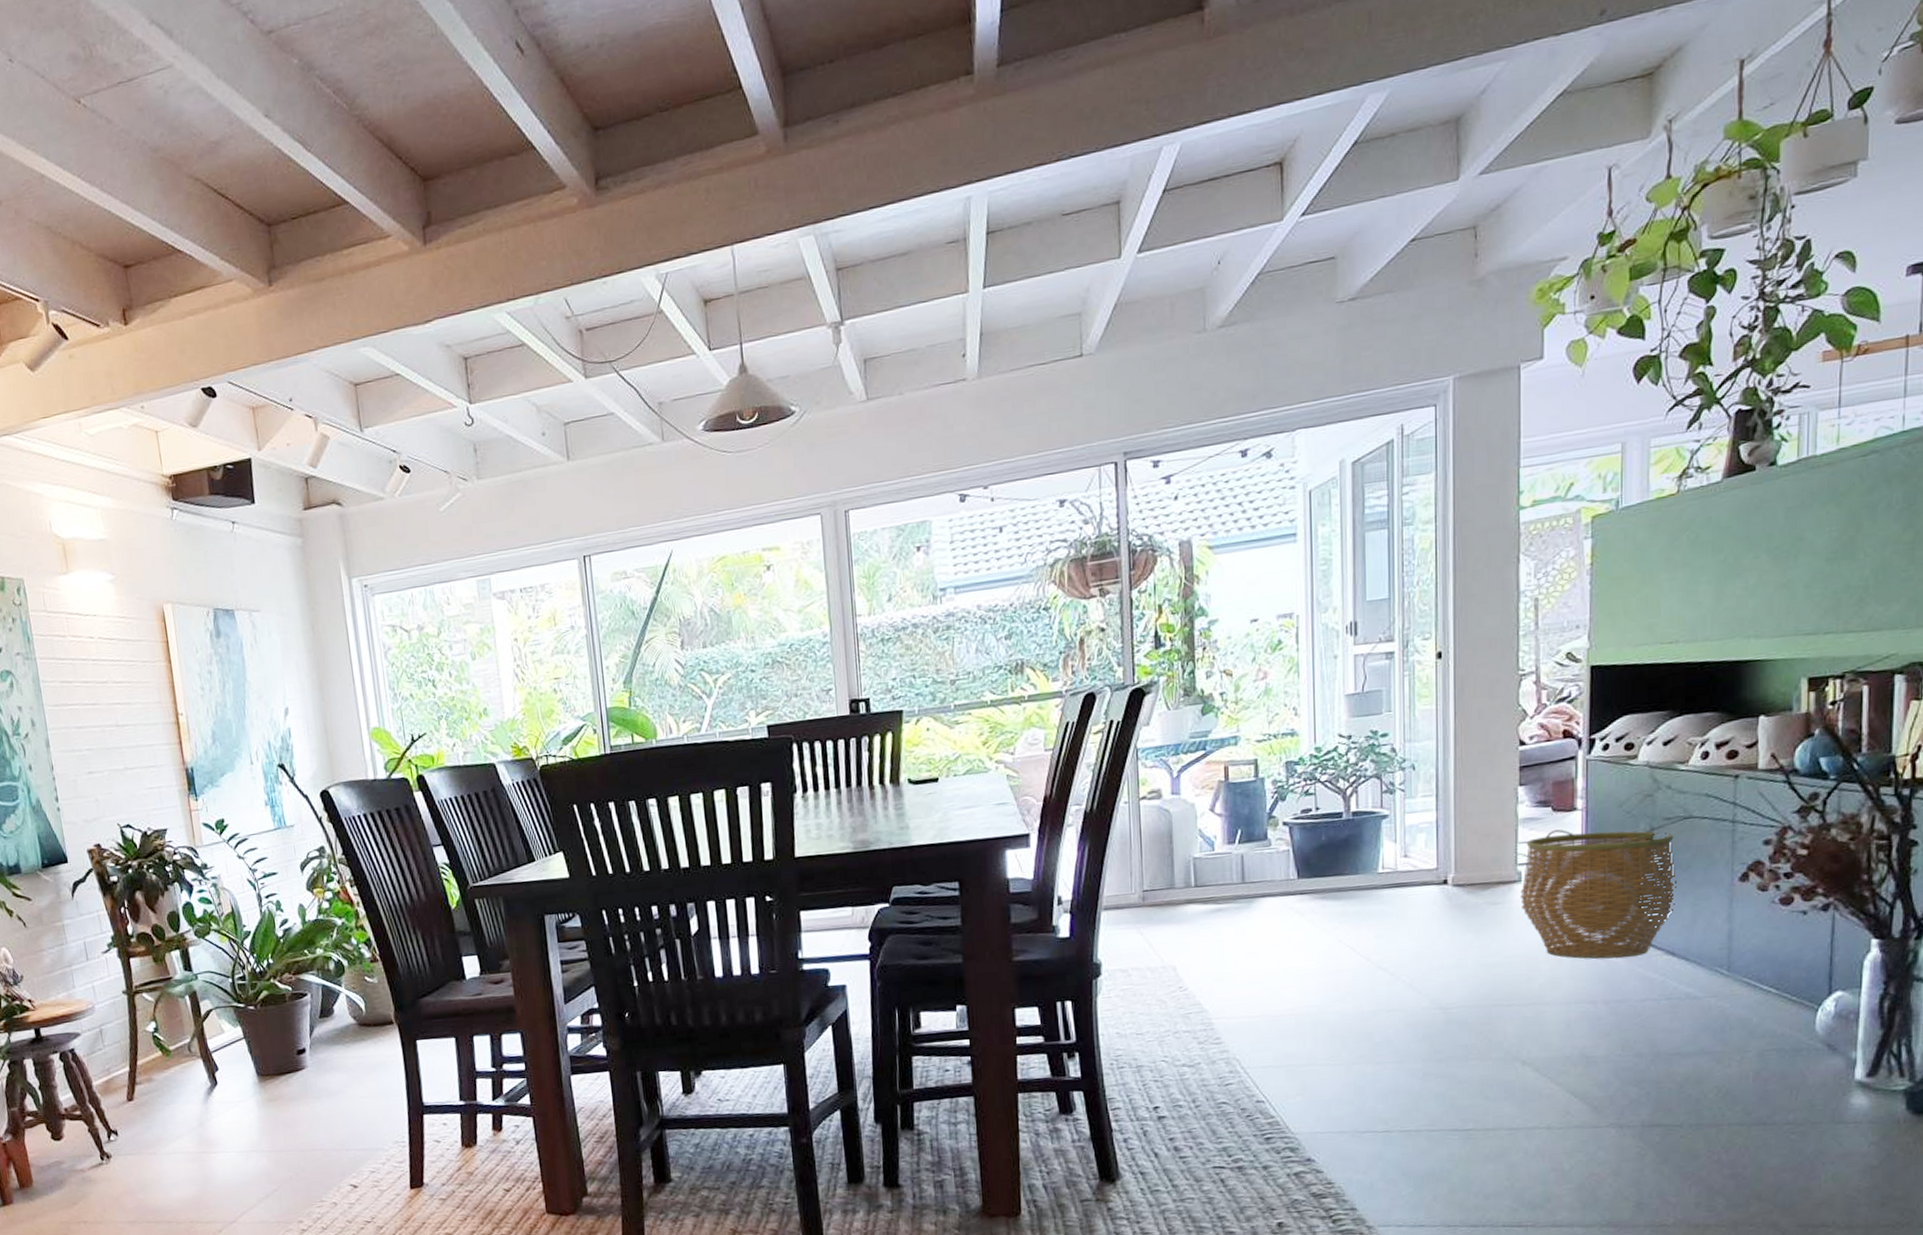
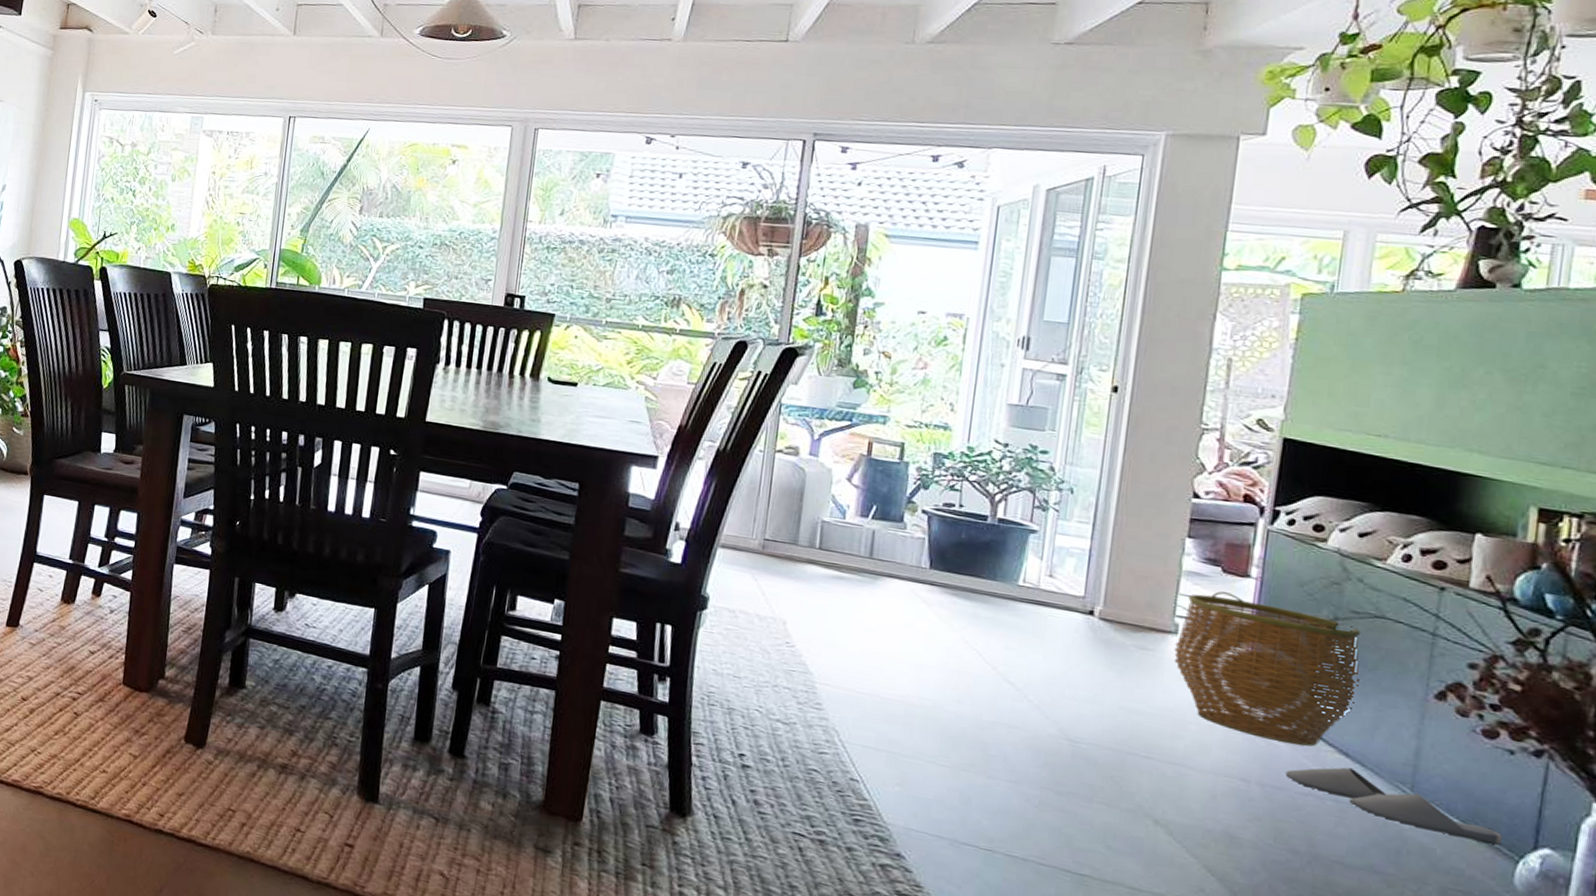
slippers: none [1625,965,1804,1004] -> present [1285,767,1503,846]

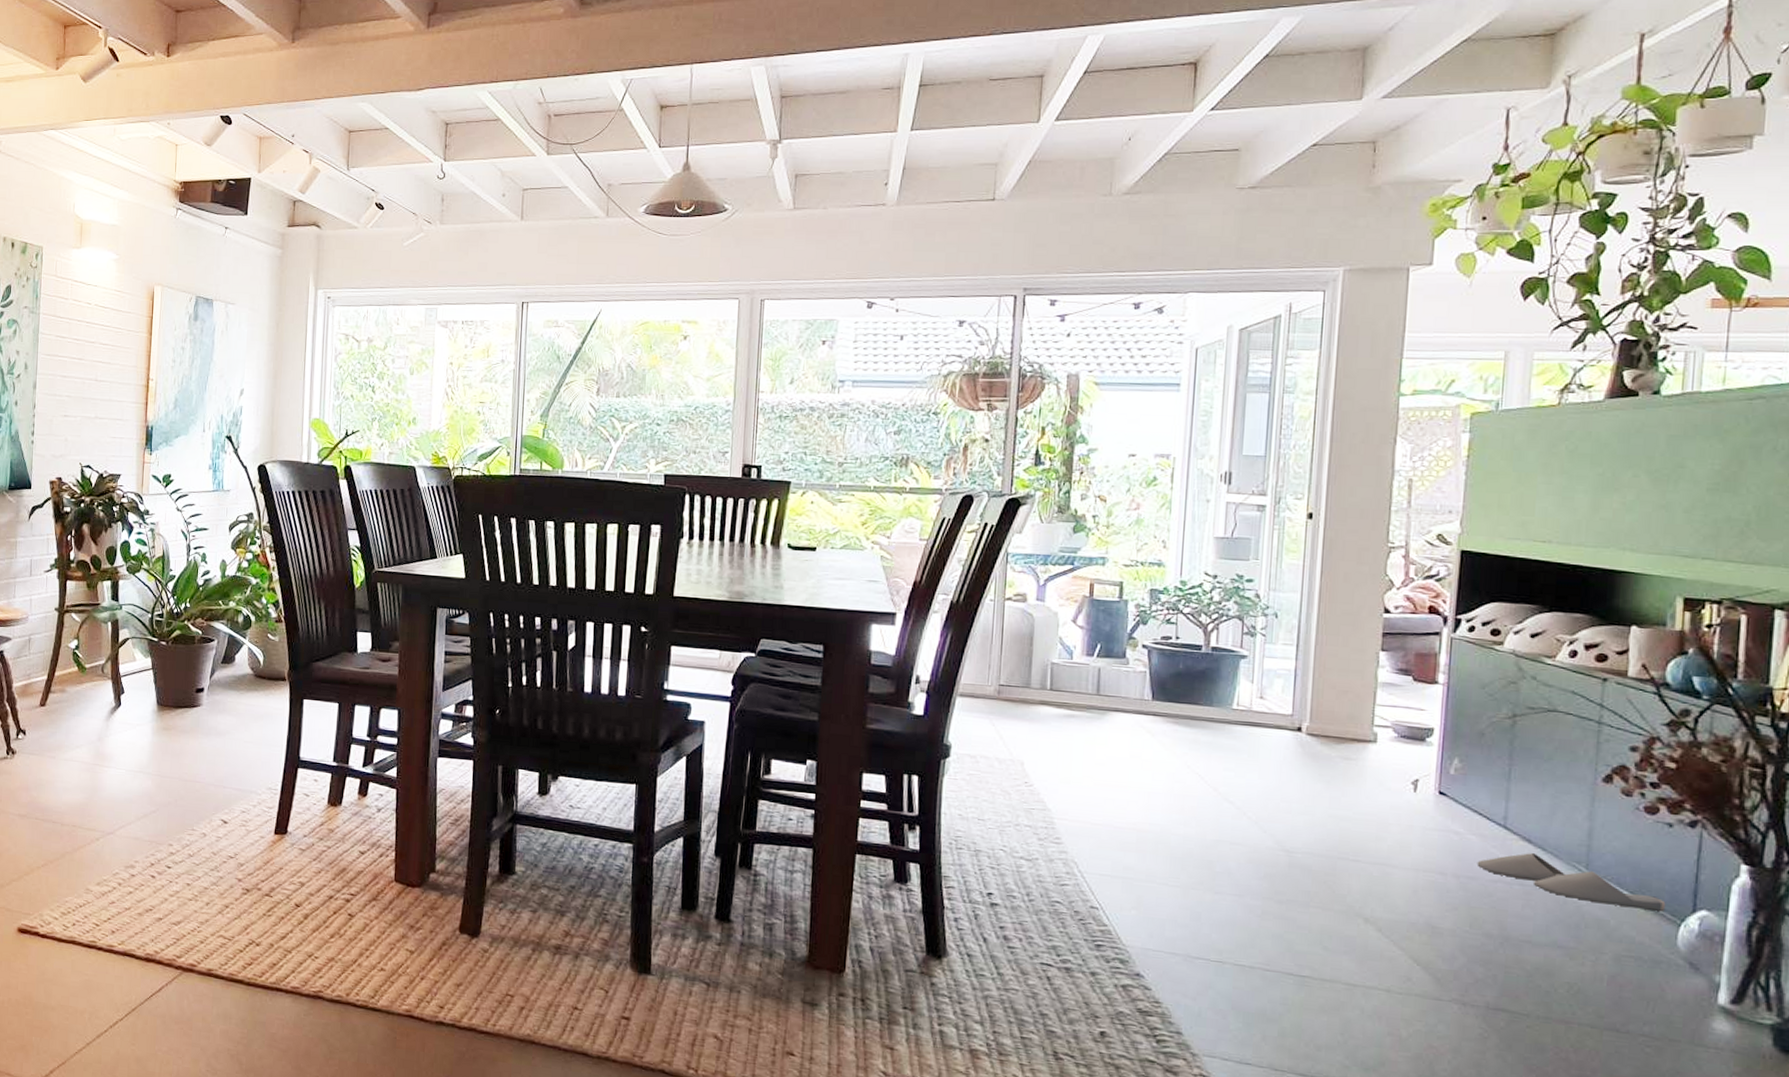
basket: present [1174,591,1360,746] -> none [1374,699,1537,837]

